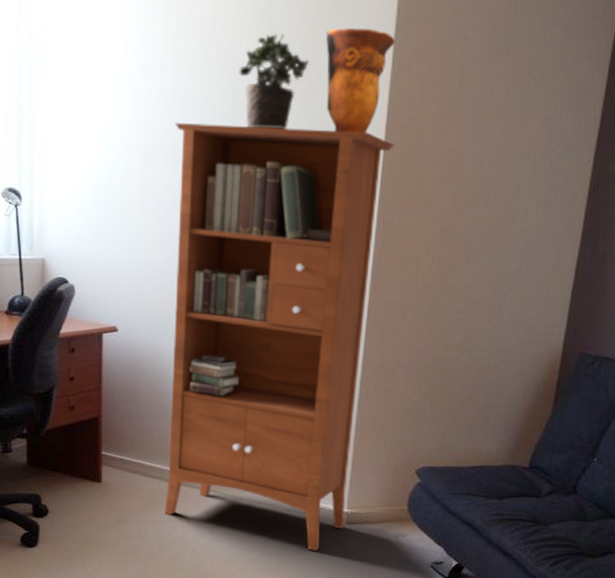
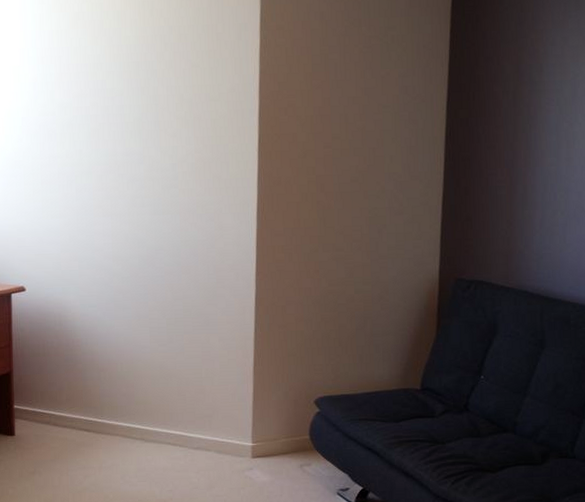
bookcase: present [165,122,394,551] -> none [70,98,268,487]
potted plant: present [239,34,310,129] -> none [125,22,187,102]
decorative vase: present [326,28,396,133] -> none [200,12,262,100]

